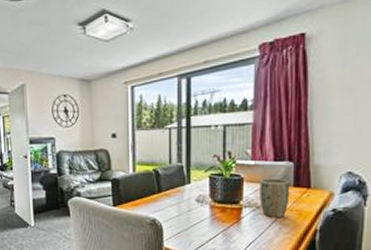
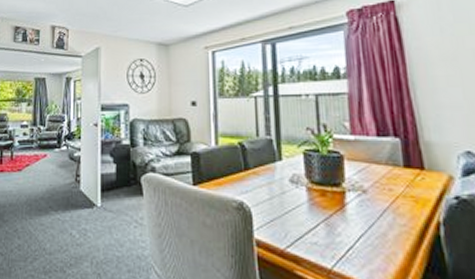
plant pot: present [260,178,290,217] -> none [363,157,401,205]

